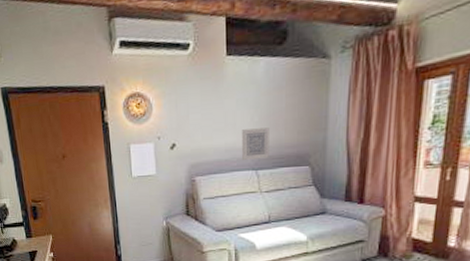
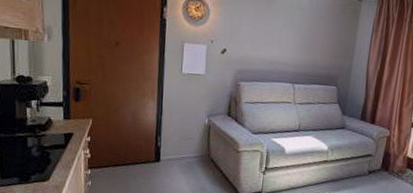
wall art: present [242,127,269,160] -> none [283,47,308,75]

